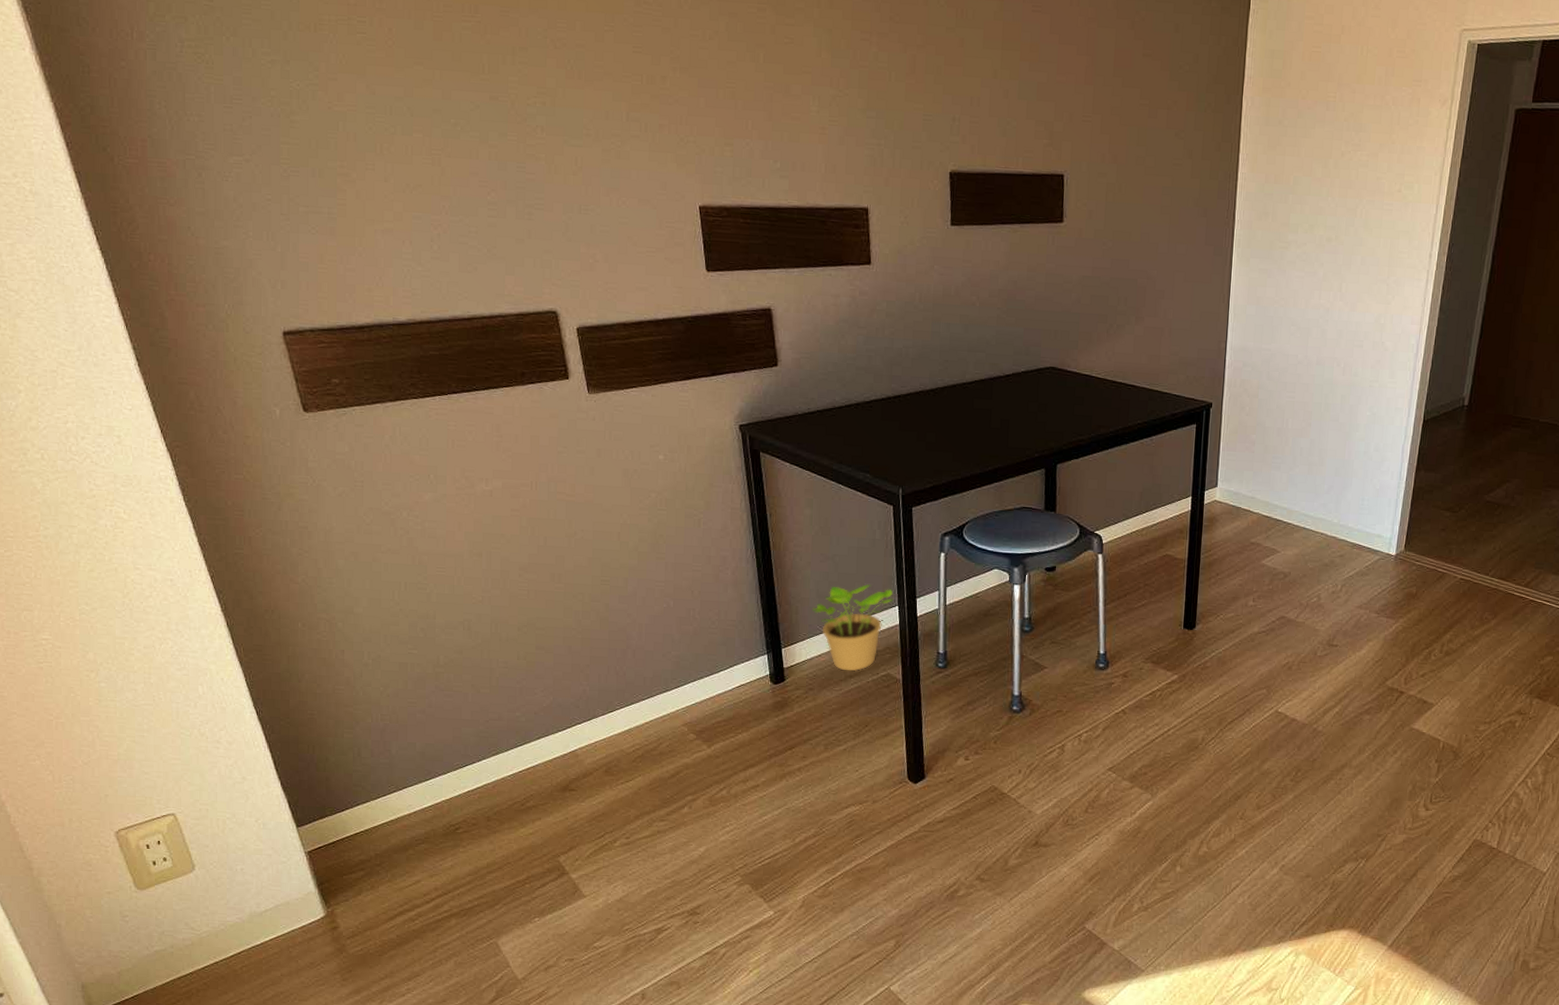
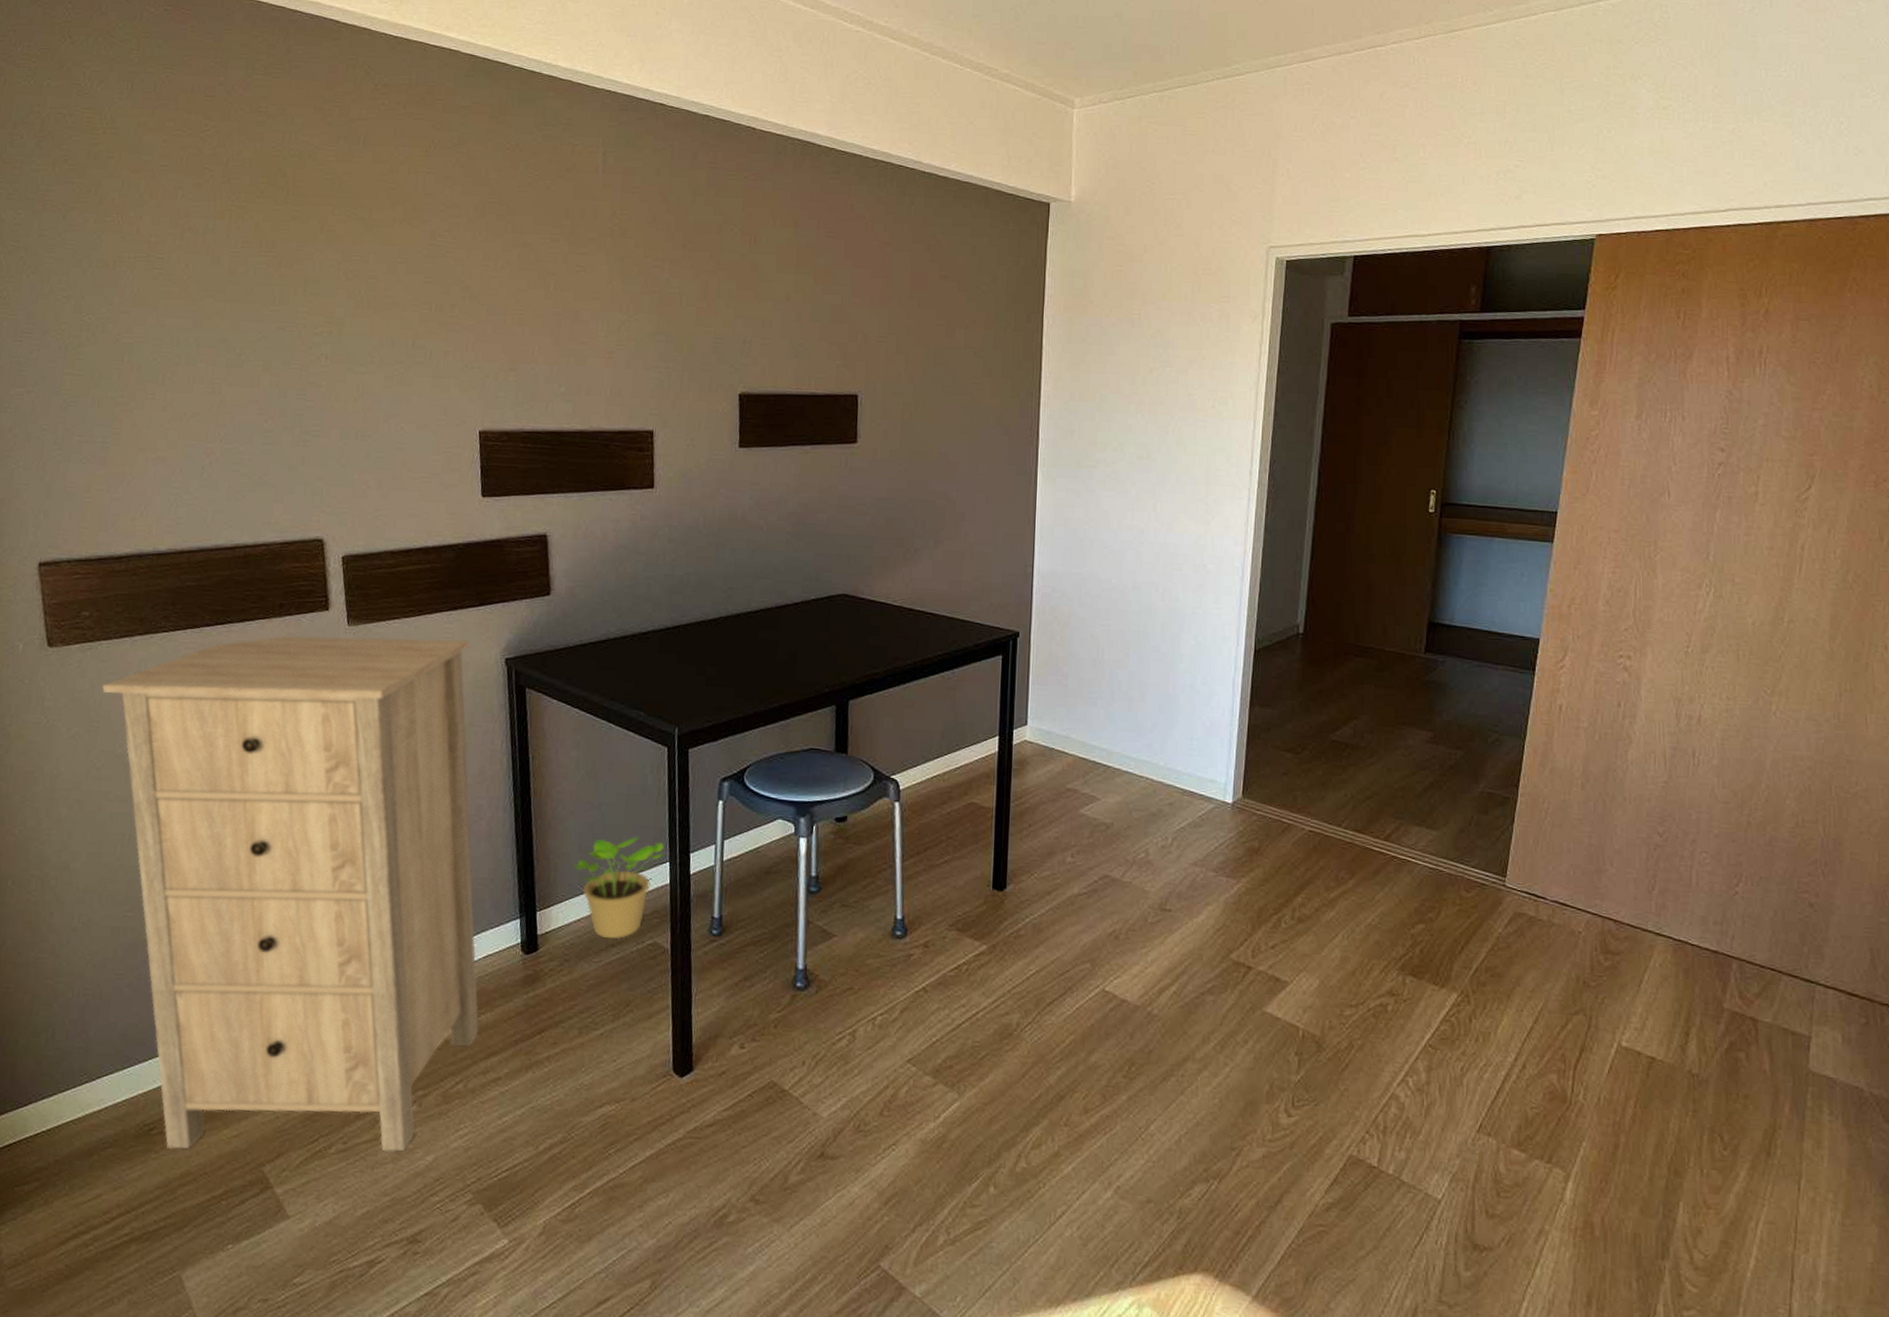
storage cabinet: none [361,403,737,845] -> present [102,635,479,1152]

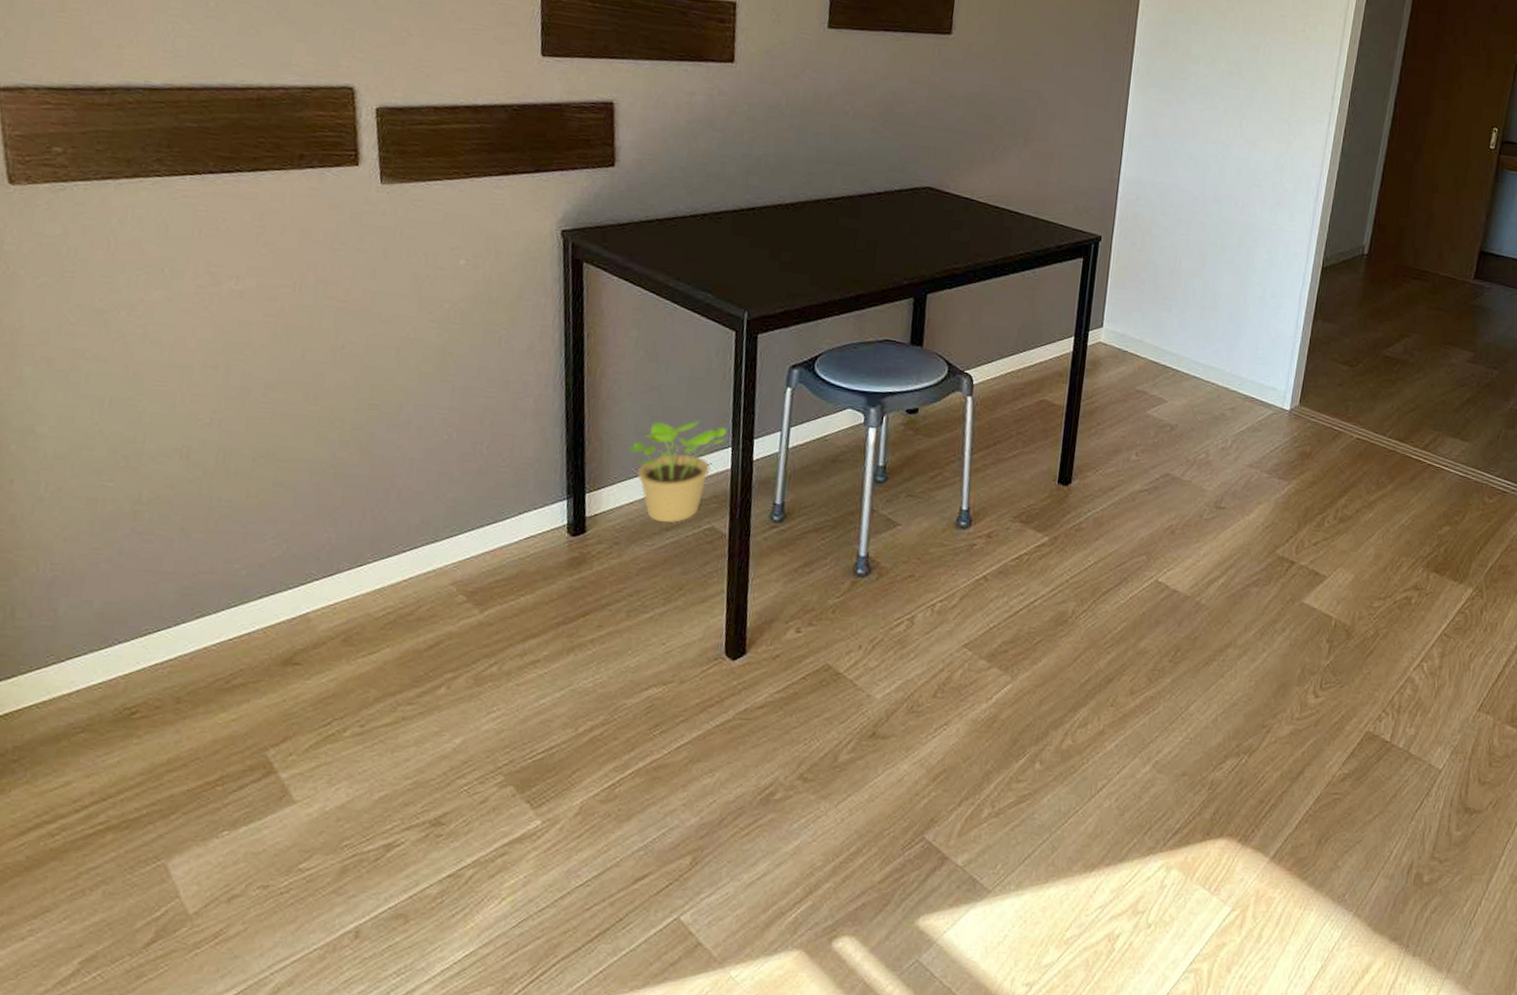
storage cabinet: present [102,635,479,1152] -> none [78,190,522,735]

